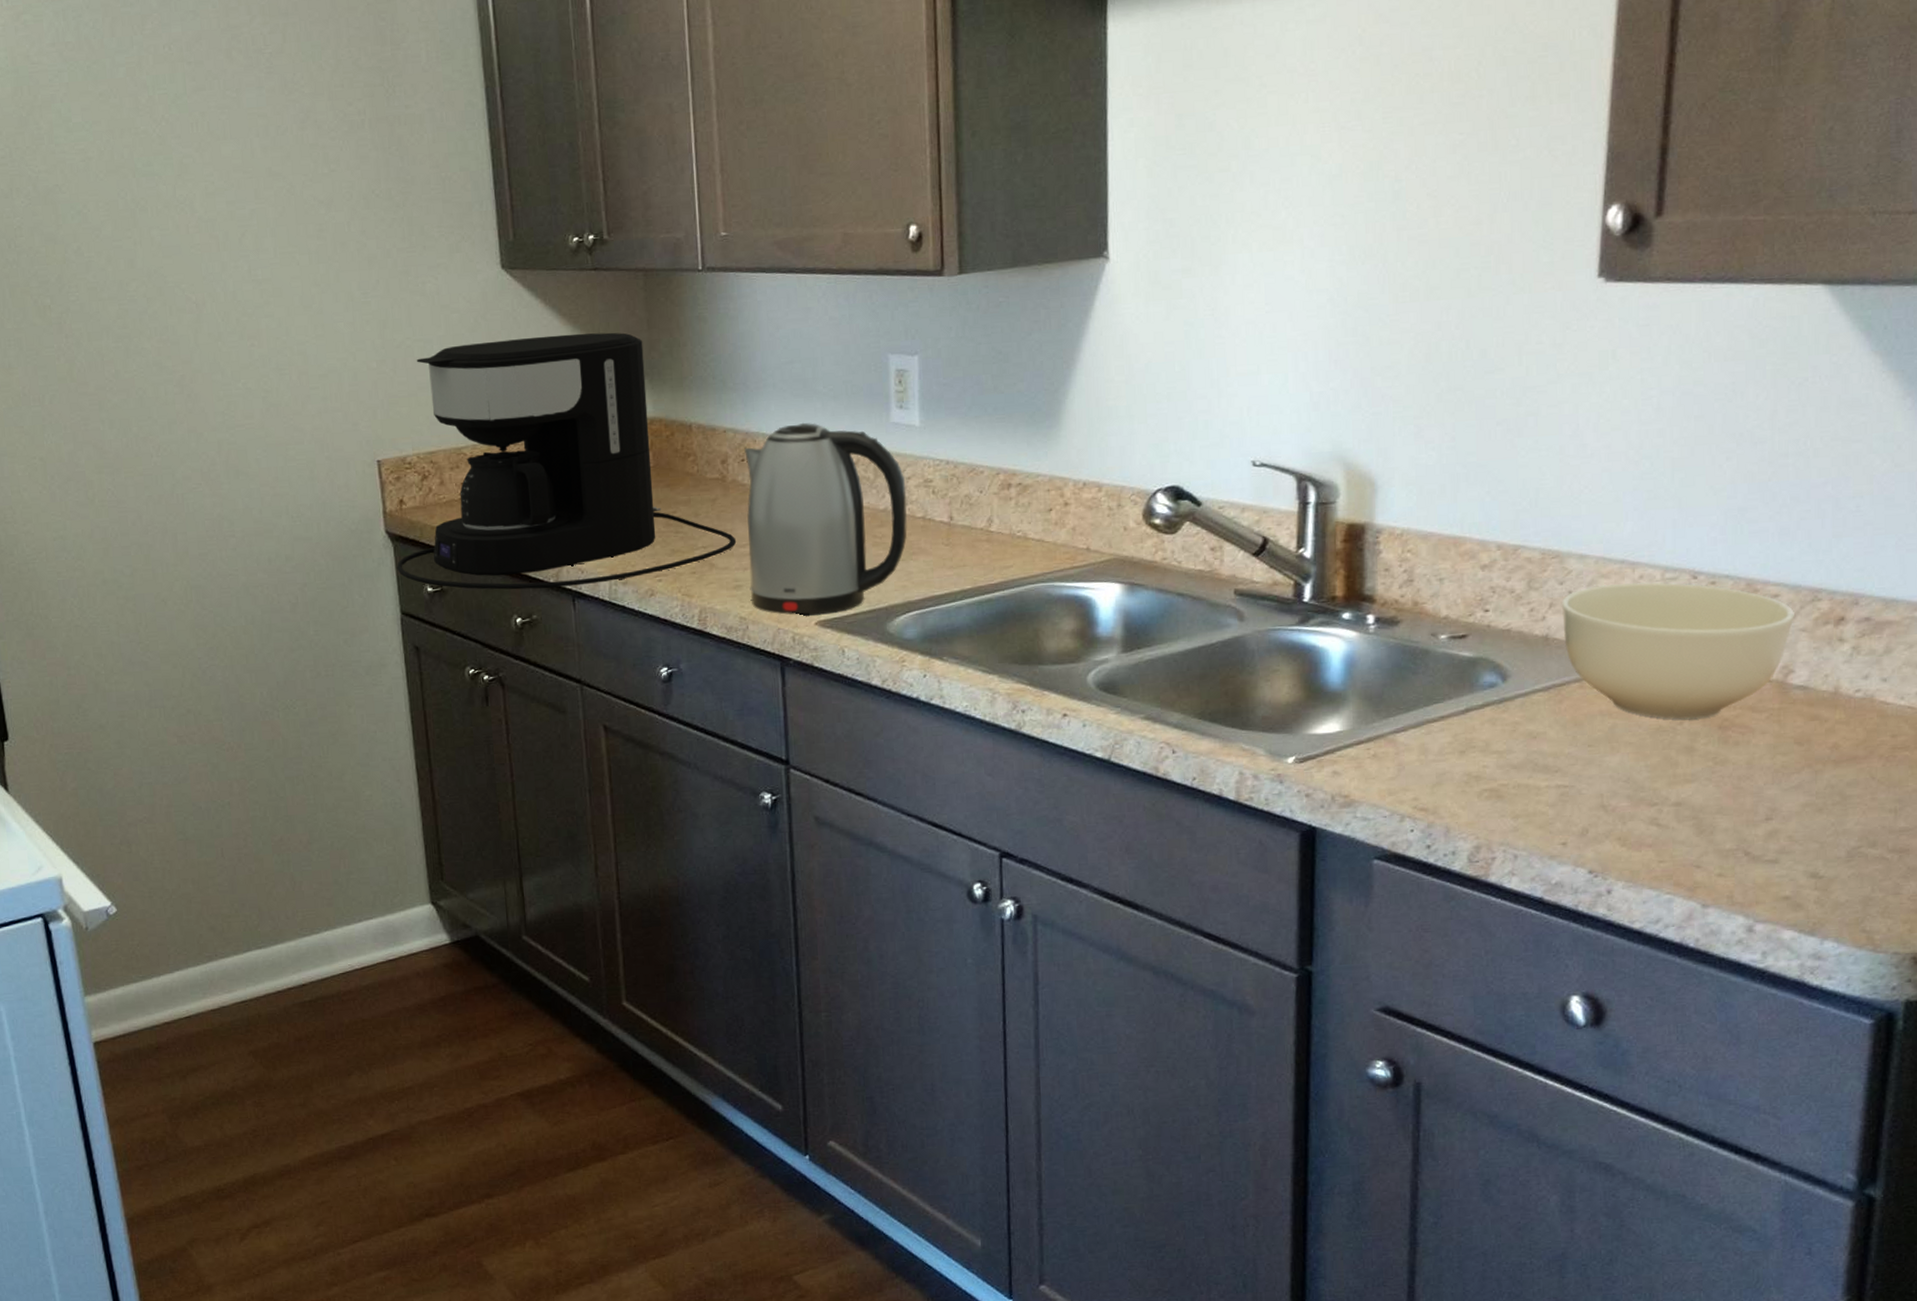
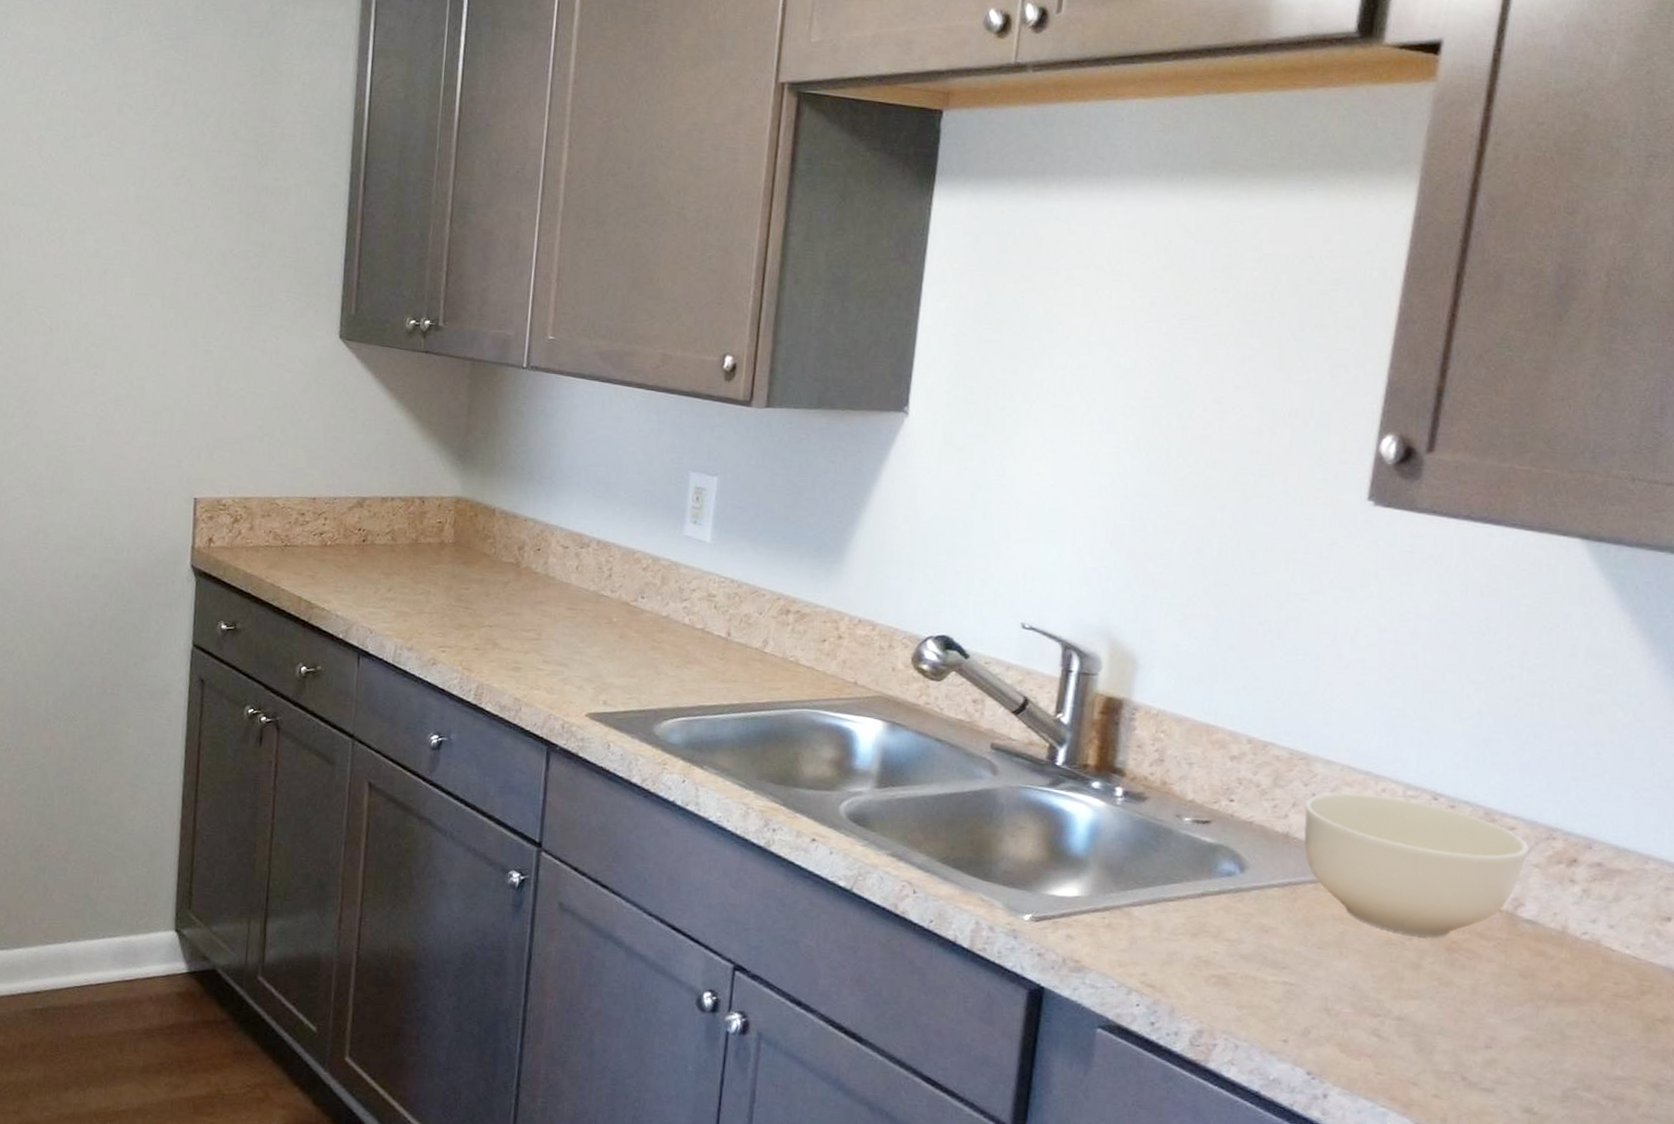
coffee maker: present [396,332,737,590] -> none [195,402,522,645]
kettle: present [744,422,908,616] -> none [527,523,690,707]

